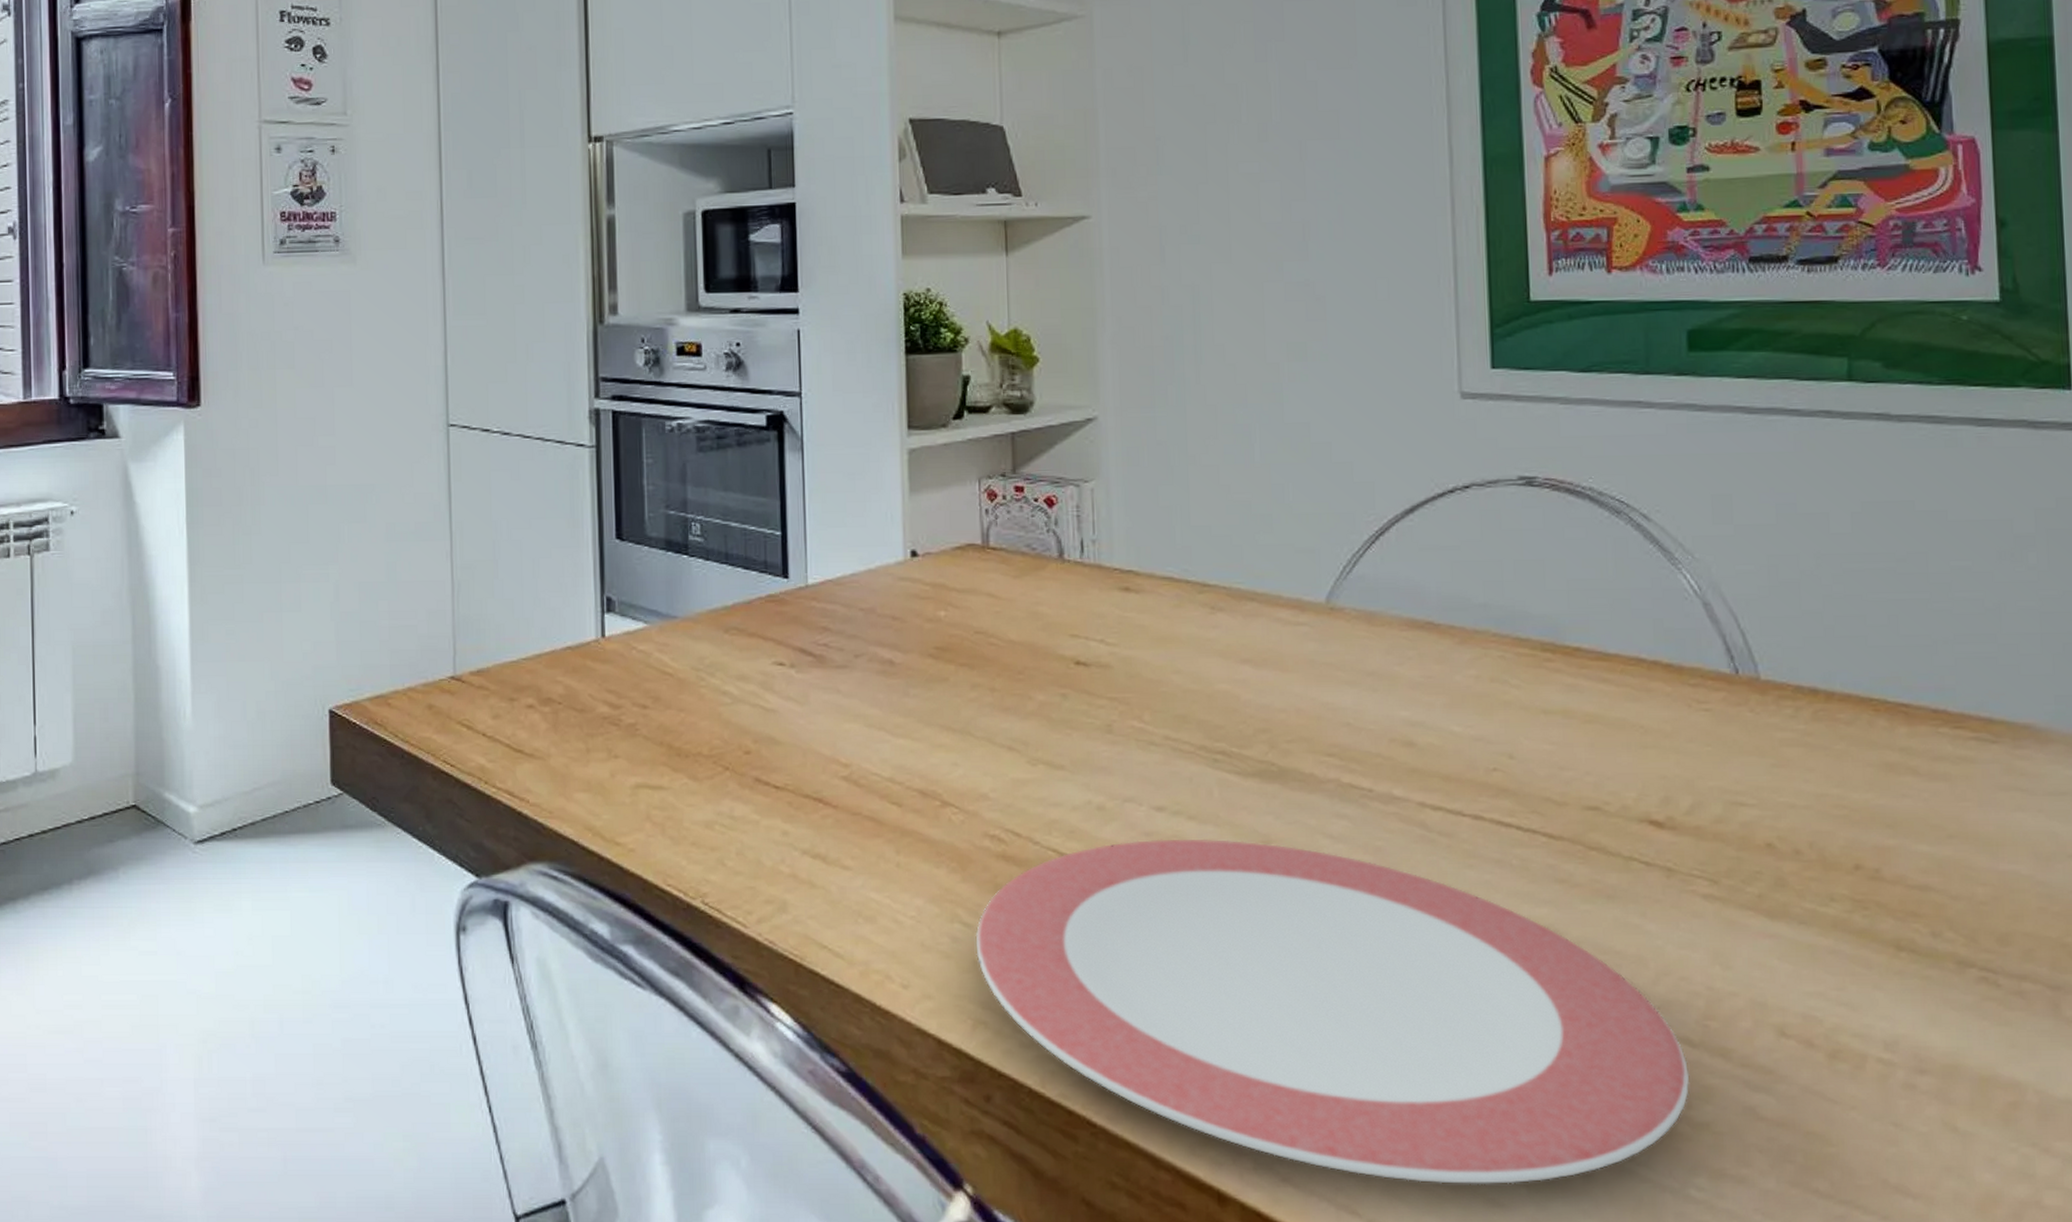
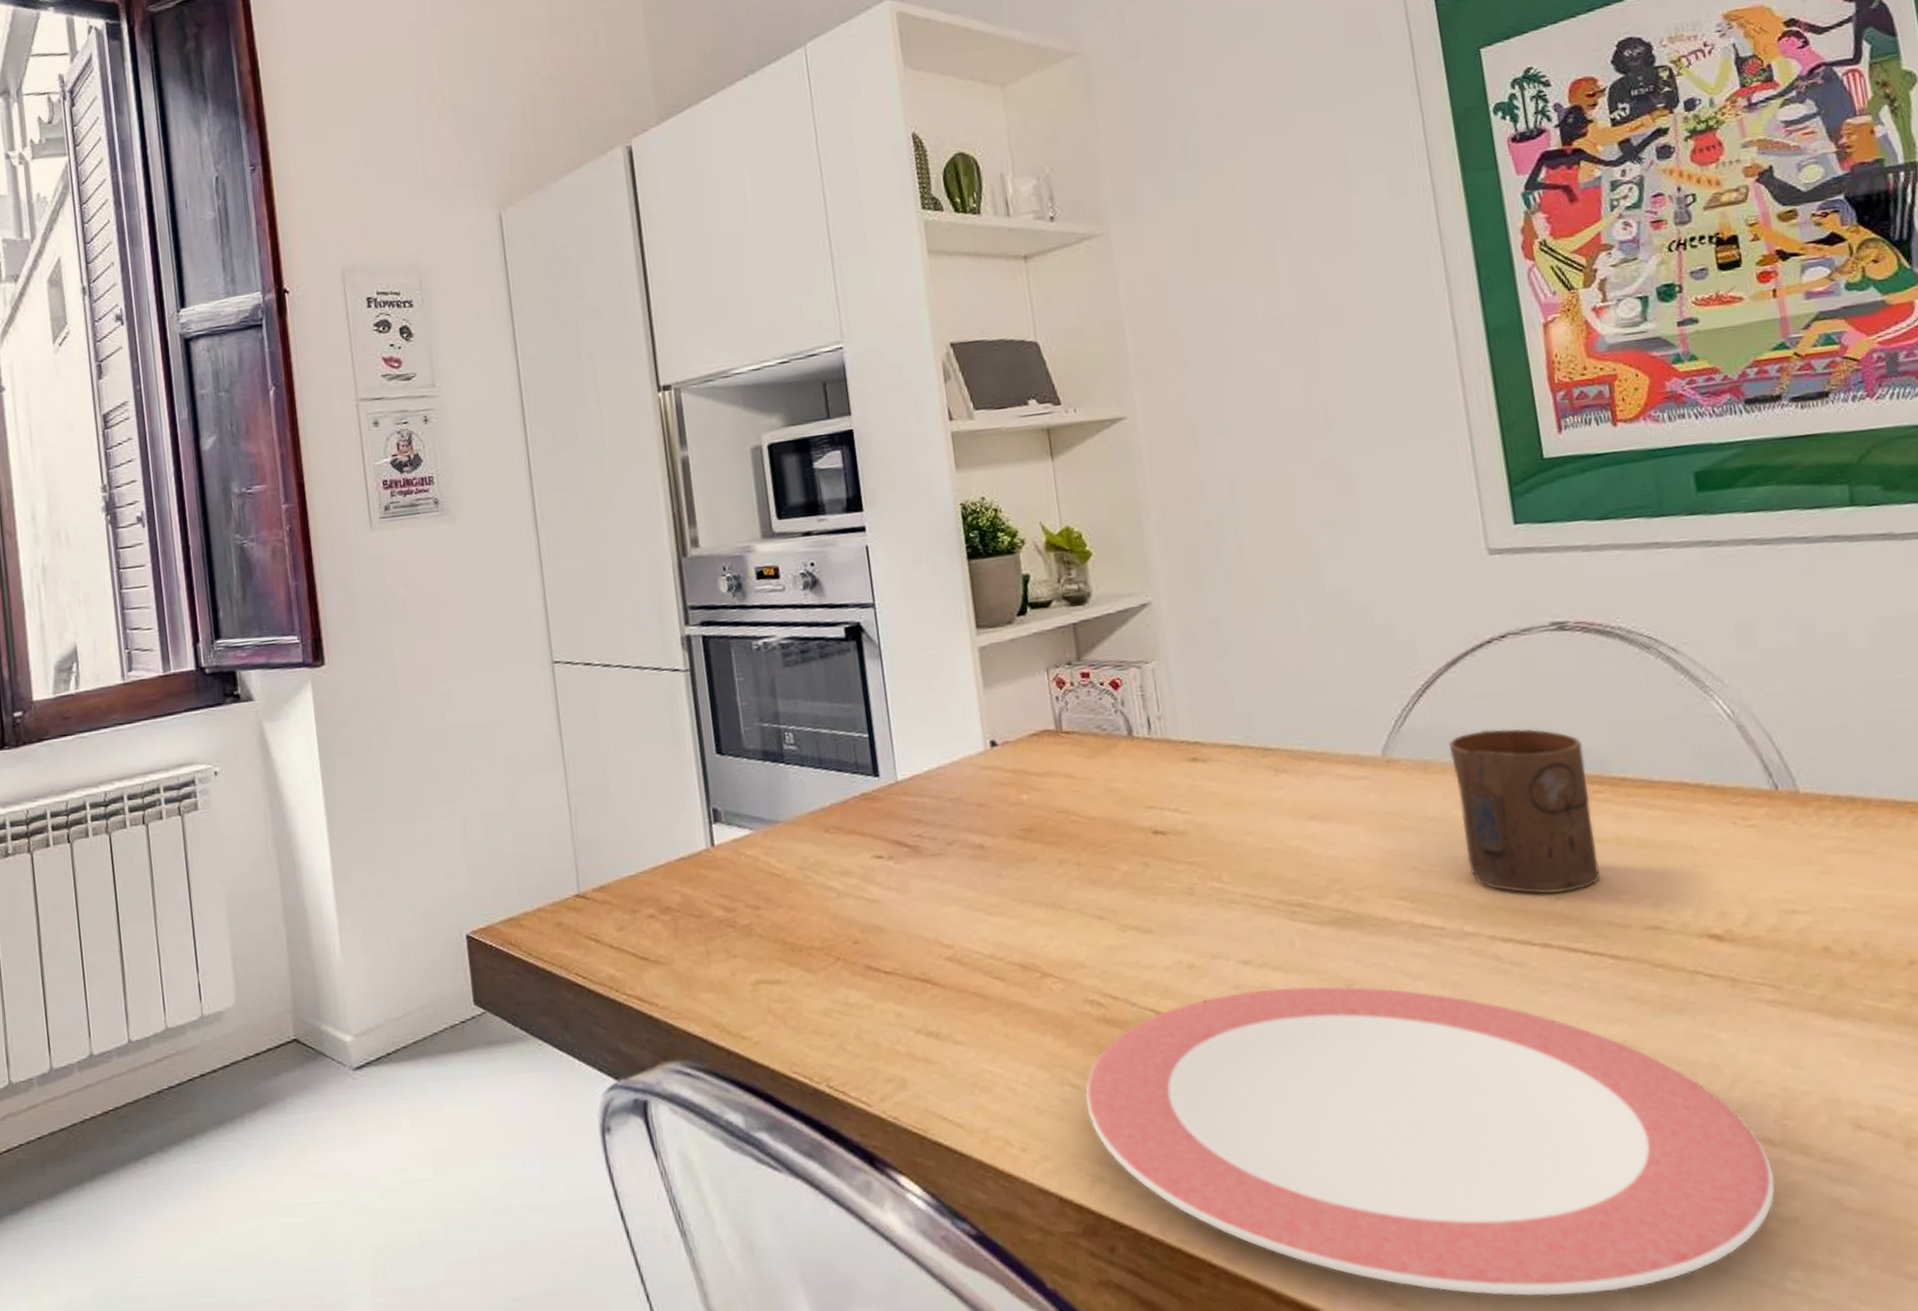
cup: none [1397,584,1543,764] -> present [1448,728,1601,894]

